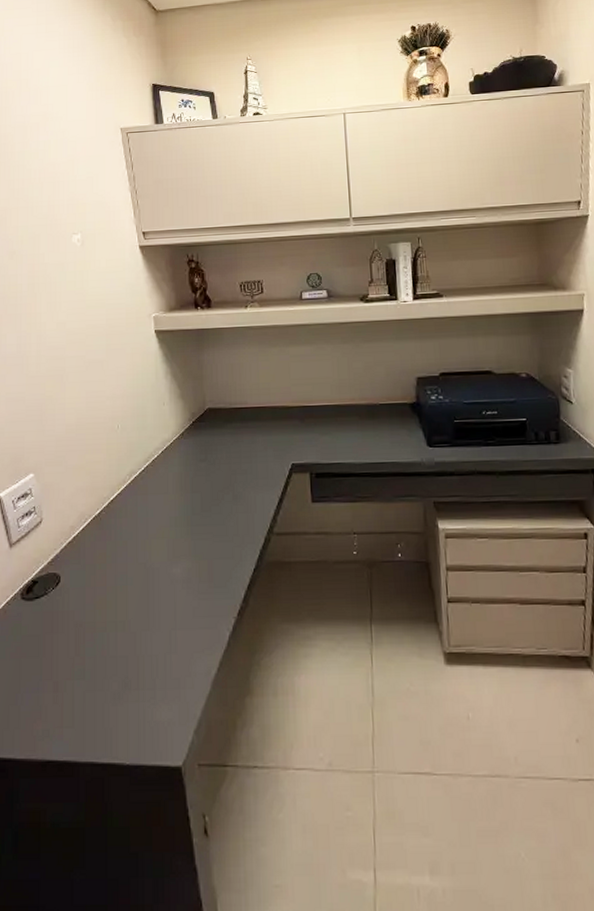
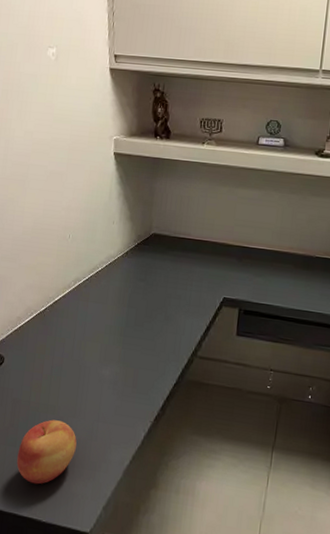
apple: none [88,637,154,720] -> present [17,419,77,484]

